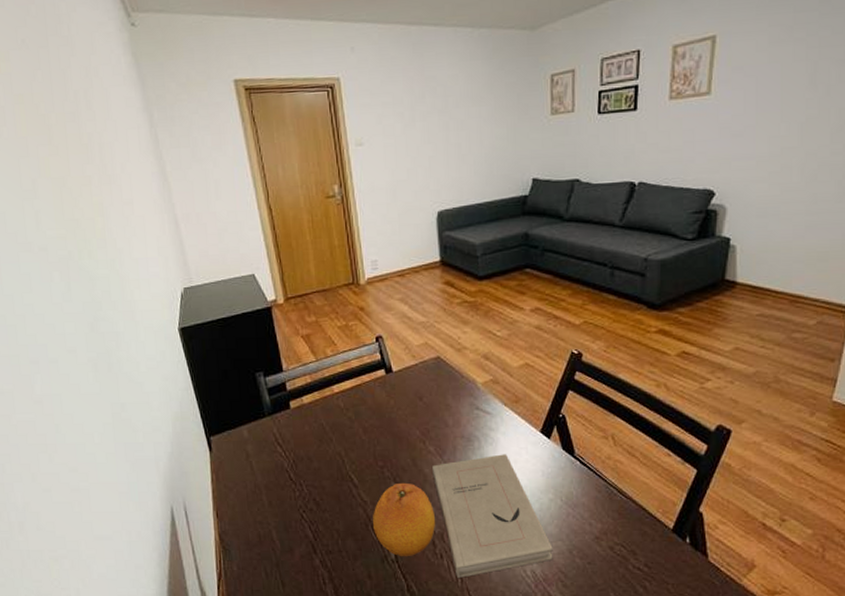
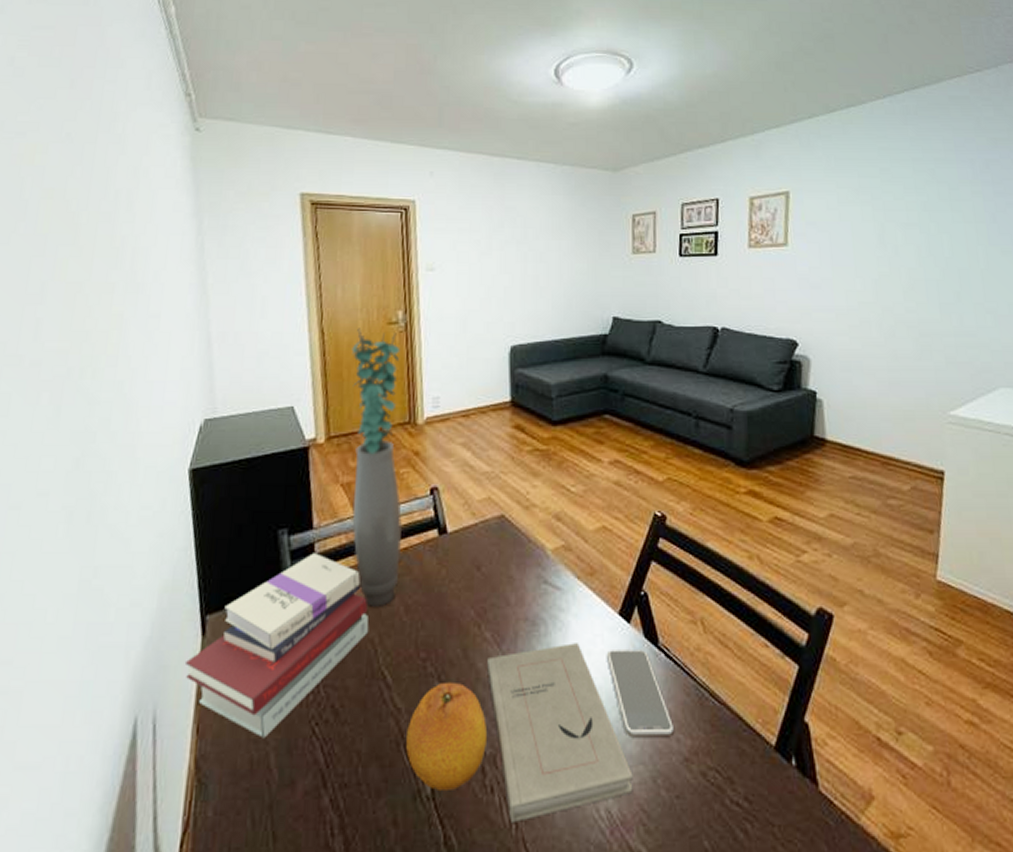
books: none [200,390,337,521] -> present [184,553,369,738]
vase: none [297,203,357,429] -> present [351,328,403,607]
smartphone: none [530,459,588,522] -> present [606,650,675,737]

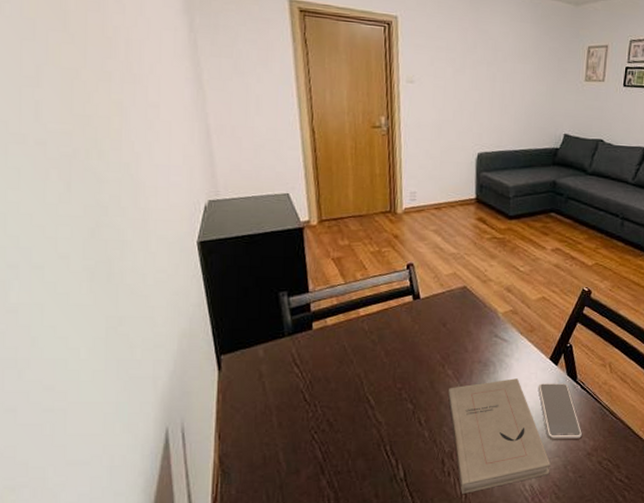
books: present [184,553,369,738] -> none [205,311,357,442]
vase: present [351,328,403,607] -> none [340,129,384,351]
fruit: present [406,681,487,790] -> none [385,404,447,475]

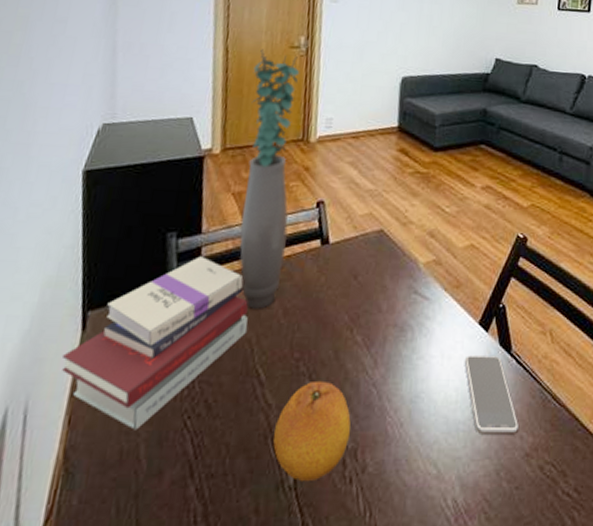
books: none [205,311,357,442] -> present [61,256,249,430]
vase: none [340,129,384,351] -> present [239,49,300,309]
fruit: none [385,404,447,475] -> present [273,380,351,481]
book: present [448,378,551,494] -> none [355,348,479,510]

